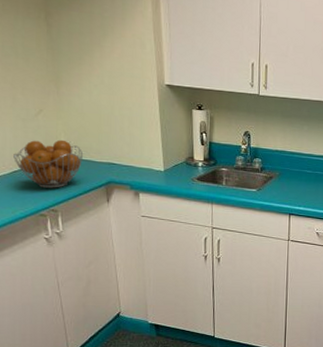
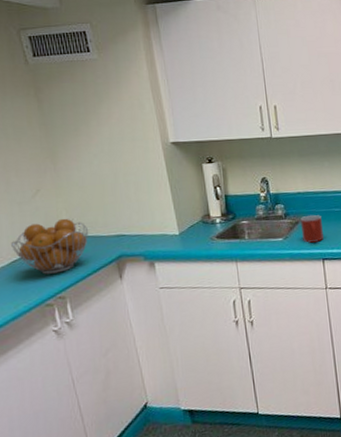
mug: none [273,173,294,198] -> present [301,215,324,243]

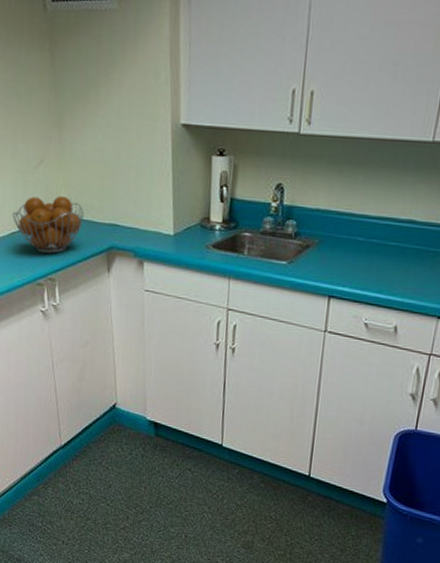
mug: present [301,215,324,243] -> none [309,240,339,275]

